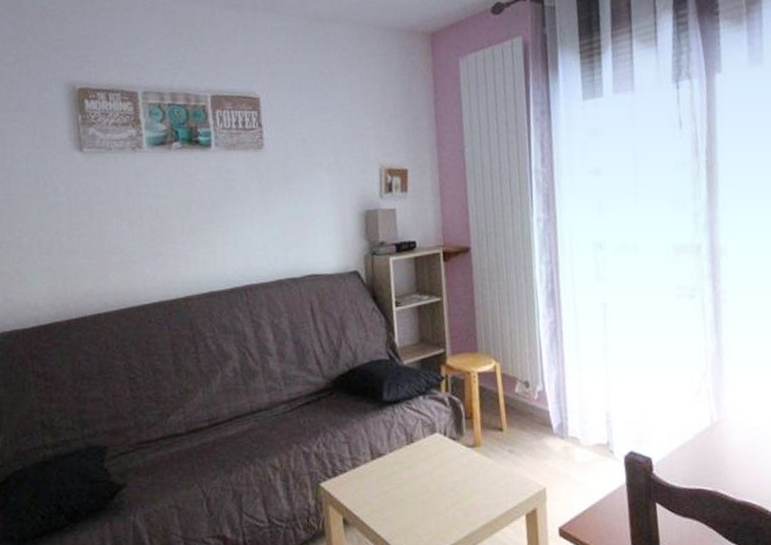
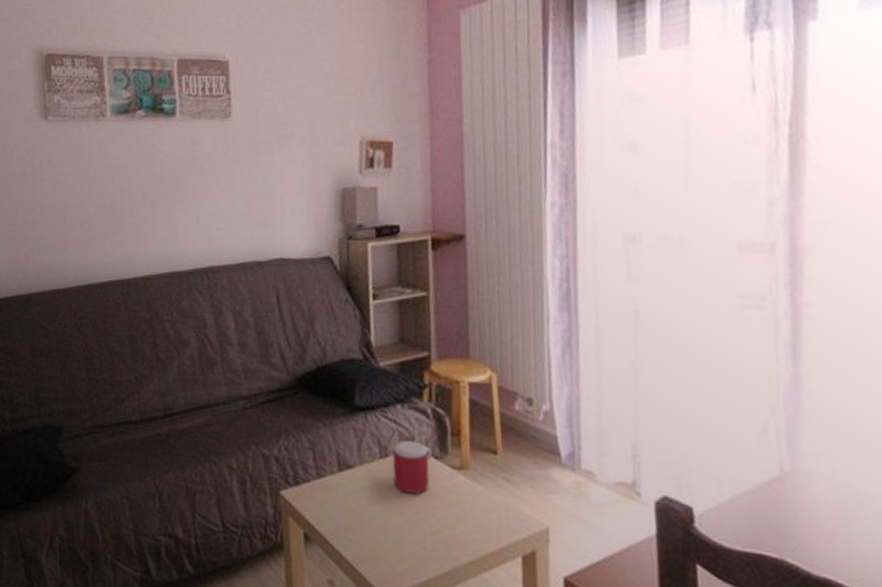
mug: none [417,427,450,472] -> present [392,441,432,493]

